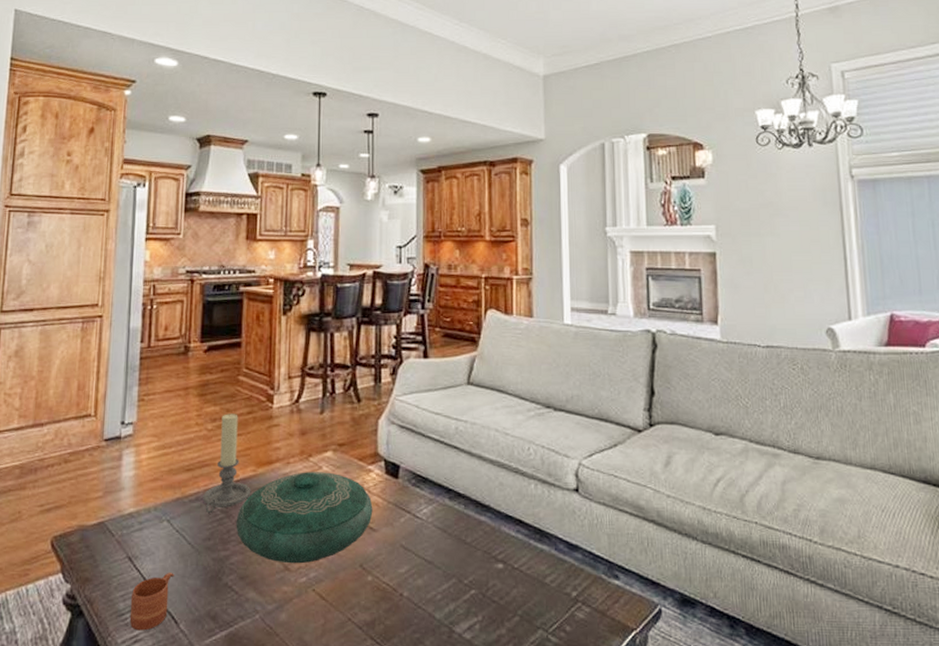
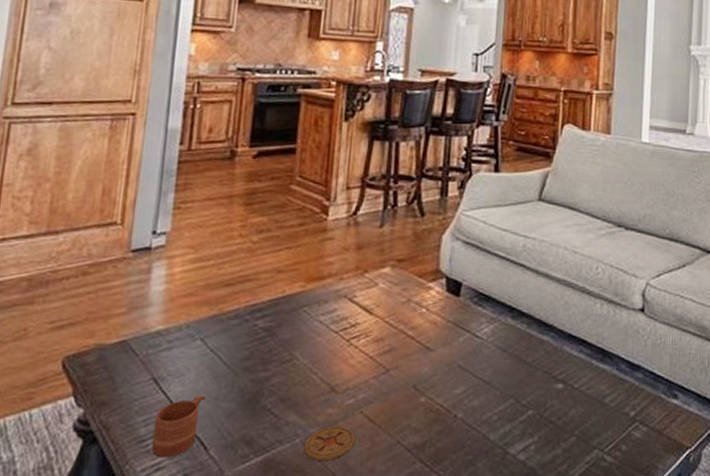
candle holder: present [203,414,251,514] -> none [243,225,299,332]
decorative bowl: present [236,472,373,564] -> none [279,288,431,385]
coaster: none [263,603,309,636] -> present [304,427,355,460]

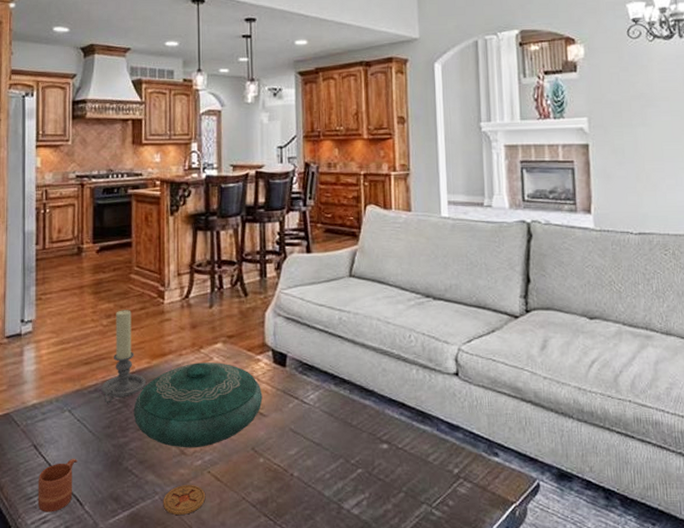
candle holder: none [243,225,299,332] -> present [101,310,147,404]
decorative bowl: none [279,288,431,385] -> present [133,362,263,448]

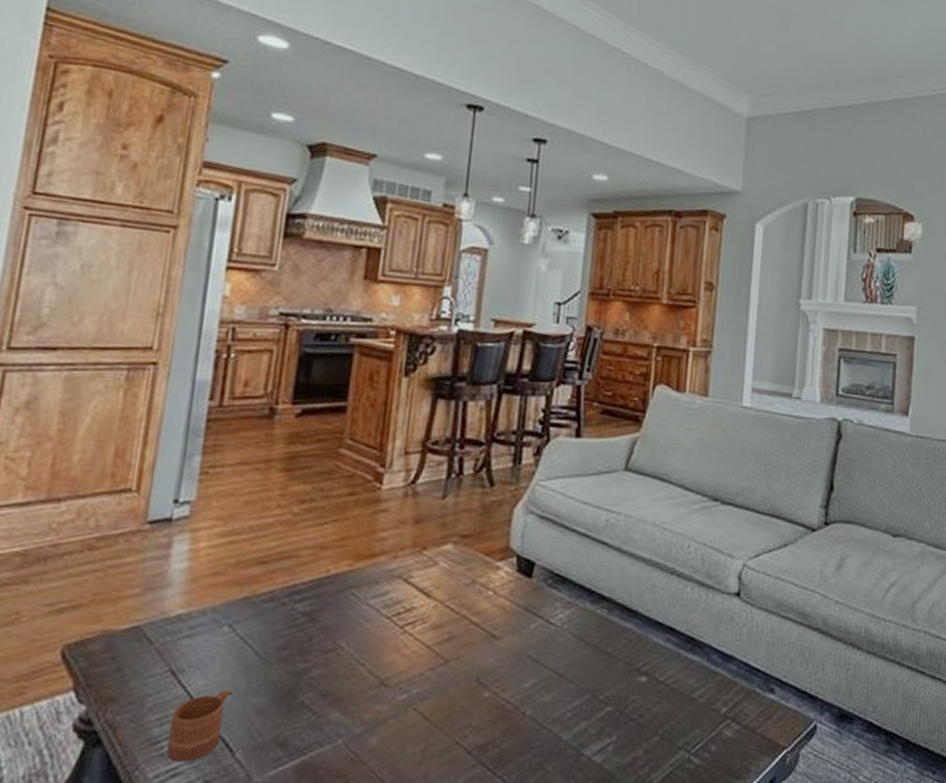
candle holder: present [101,310,147,404] -> none [279,494,345,617]
decorative bowl: present [133,362,263,448] -> none [321,567,498,678]
coaster: present [163,485,206,515] -> none [347,726,407,764]

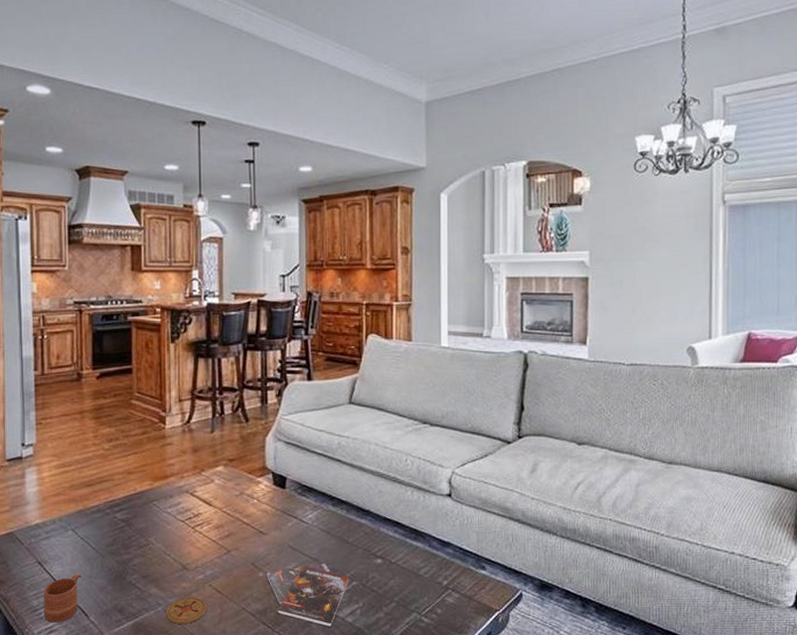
coaster: none [347,726,407,764] -> present [166,597,207,624]
booklet: none [492,676,603,771] -> present [265,560,349,628]

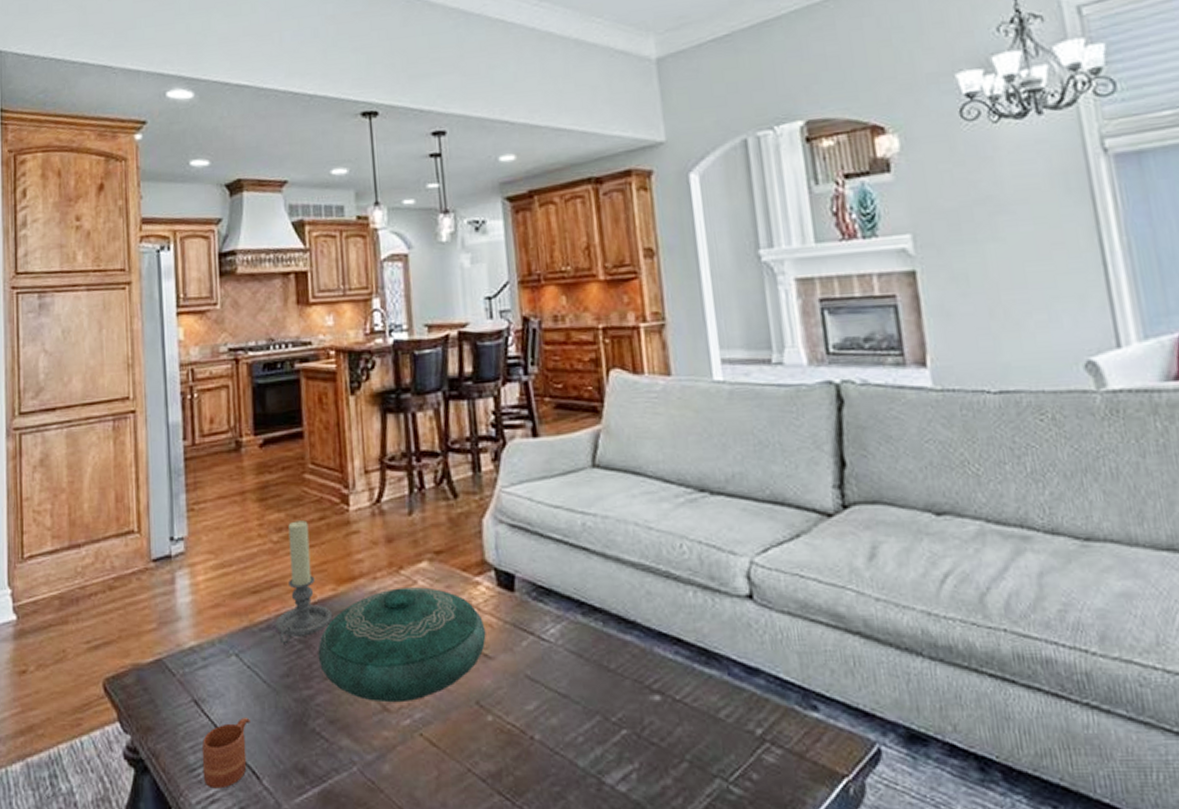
candle holder: none [104,434,149,523] -> present [275,520,333,645]
decorative bowl: none [136,484,263,564] -> present [317,587,486,703]
coaster: present [166,597,207,624] -> none [363,752,419,792]
booklet: present [265,560,349,628] -> none [496,696,617,801]

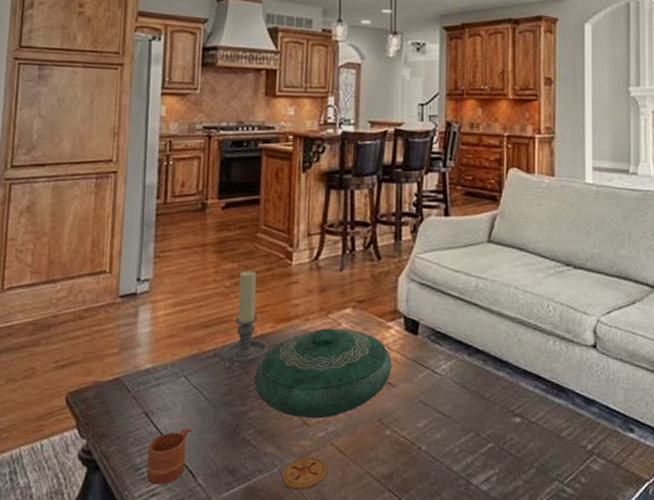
coaster: none [363,752,419,792] -> present [281,457,328,489]

